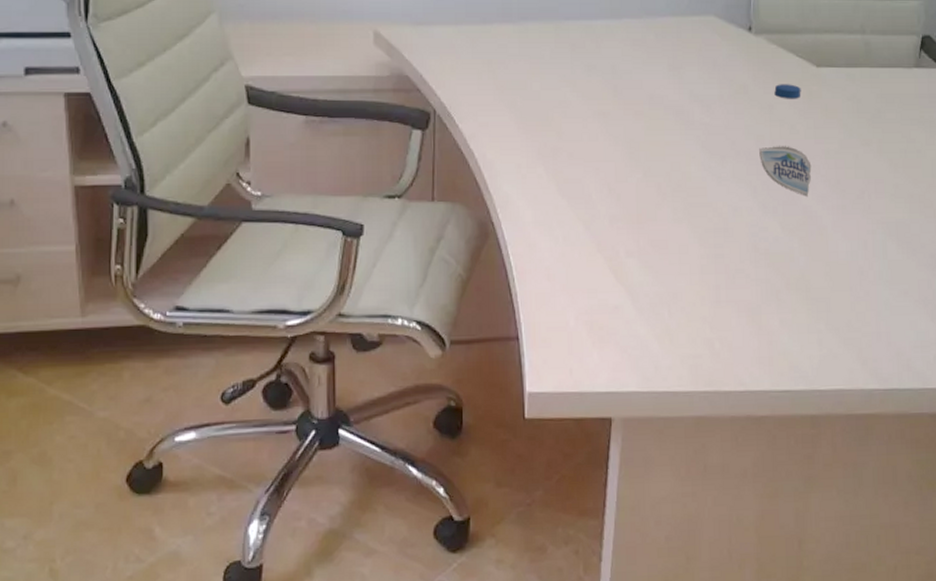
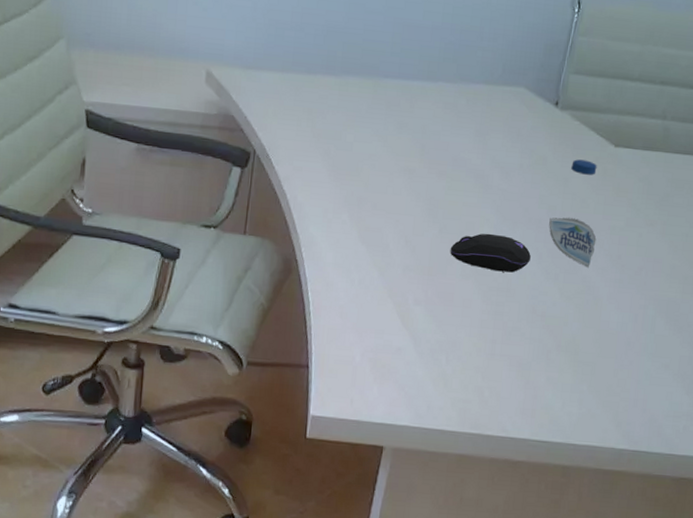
computer mouse: none [658,171,745,211] -> present [450,233,531,273]

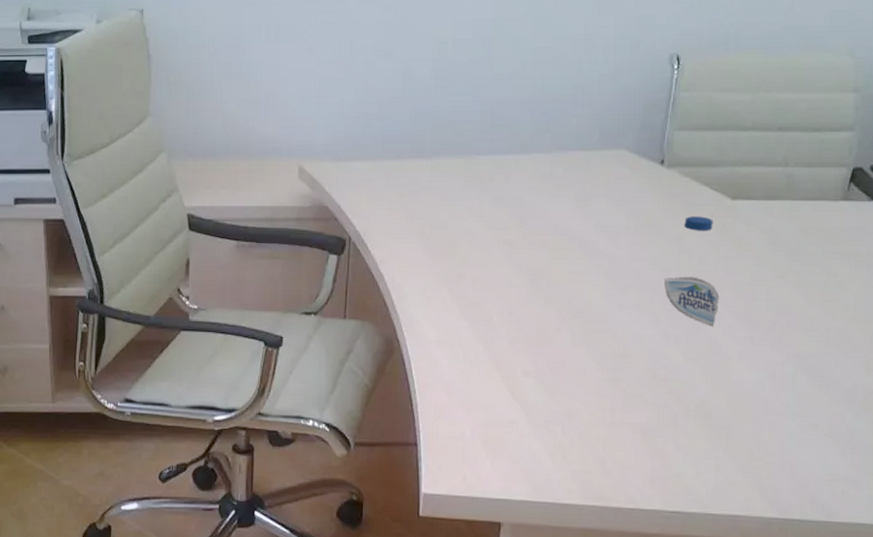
computer mouse: present [450,233,531,273] -> none [558,299,647,338]

